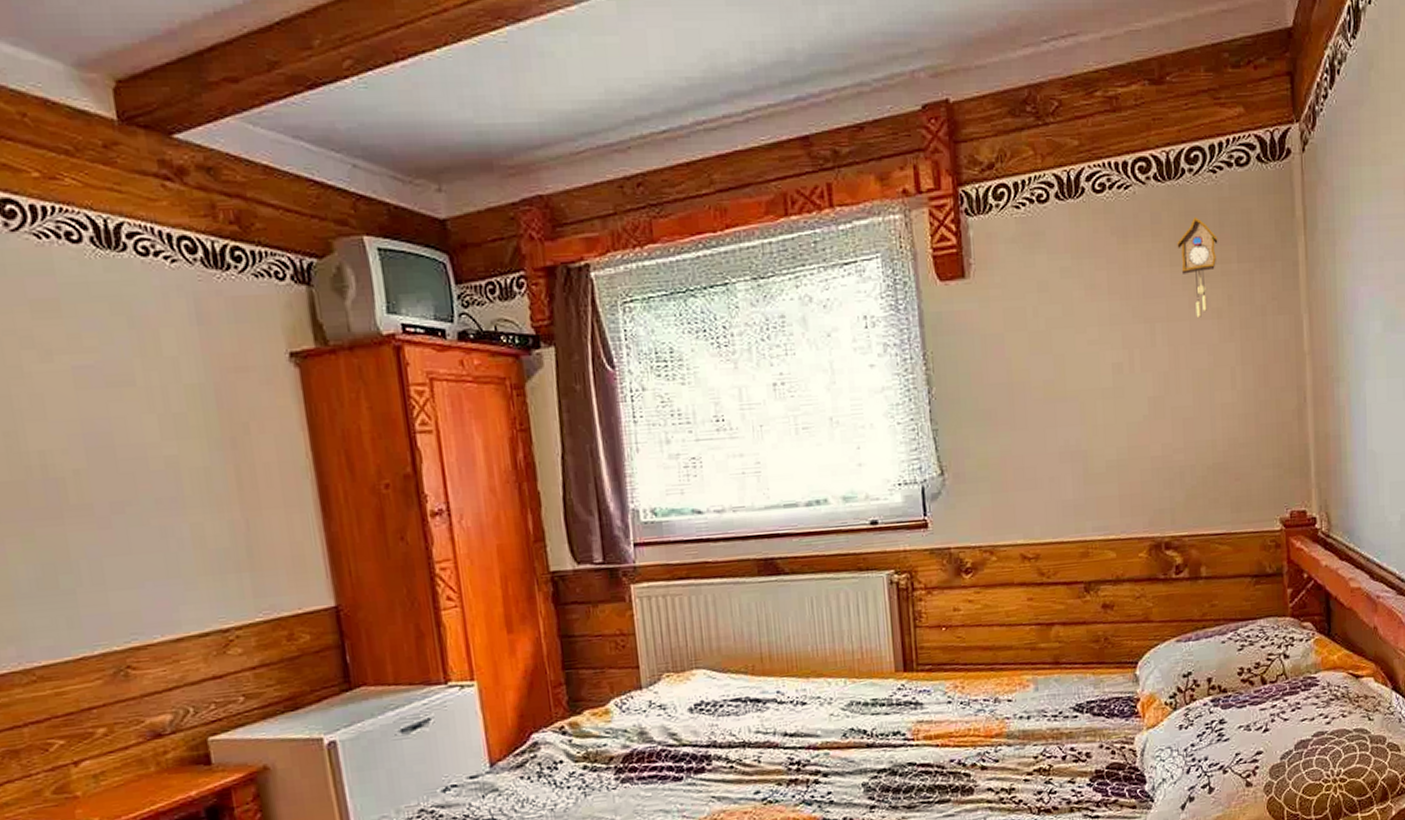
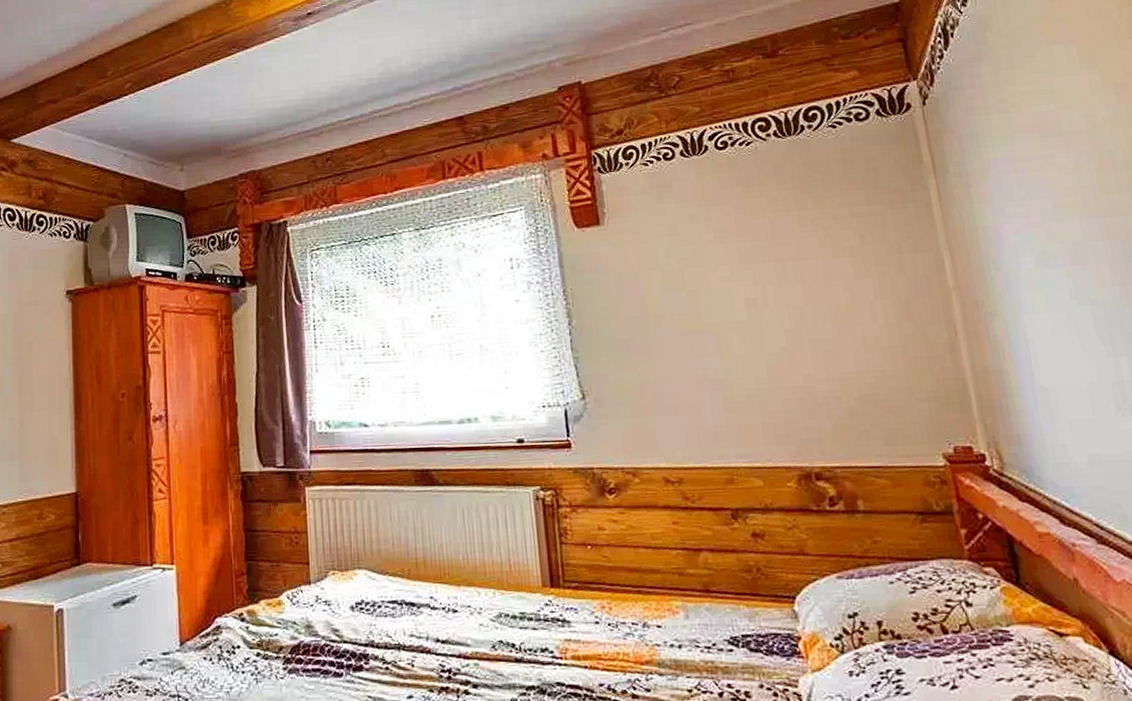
cuckoo clock: present [1177,216,1218,317] -> none [802,166,844,256]

